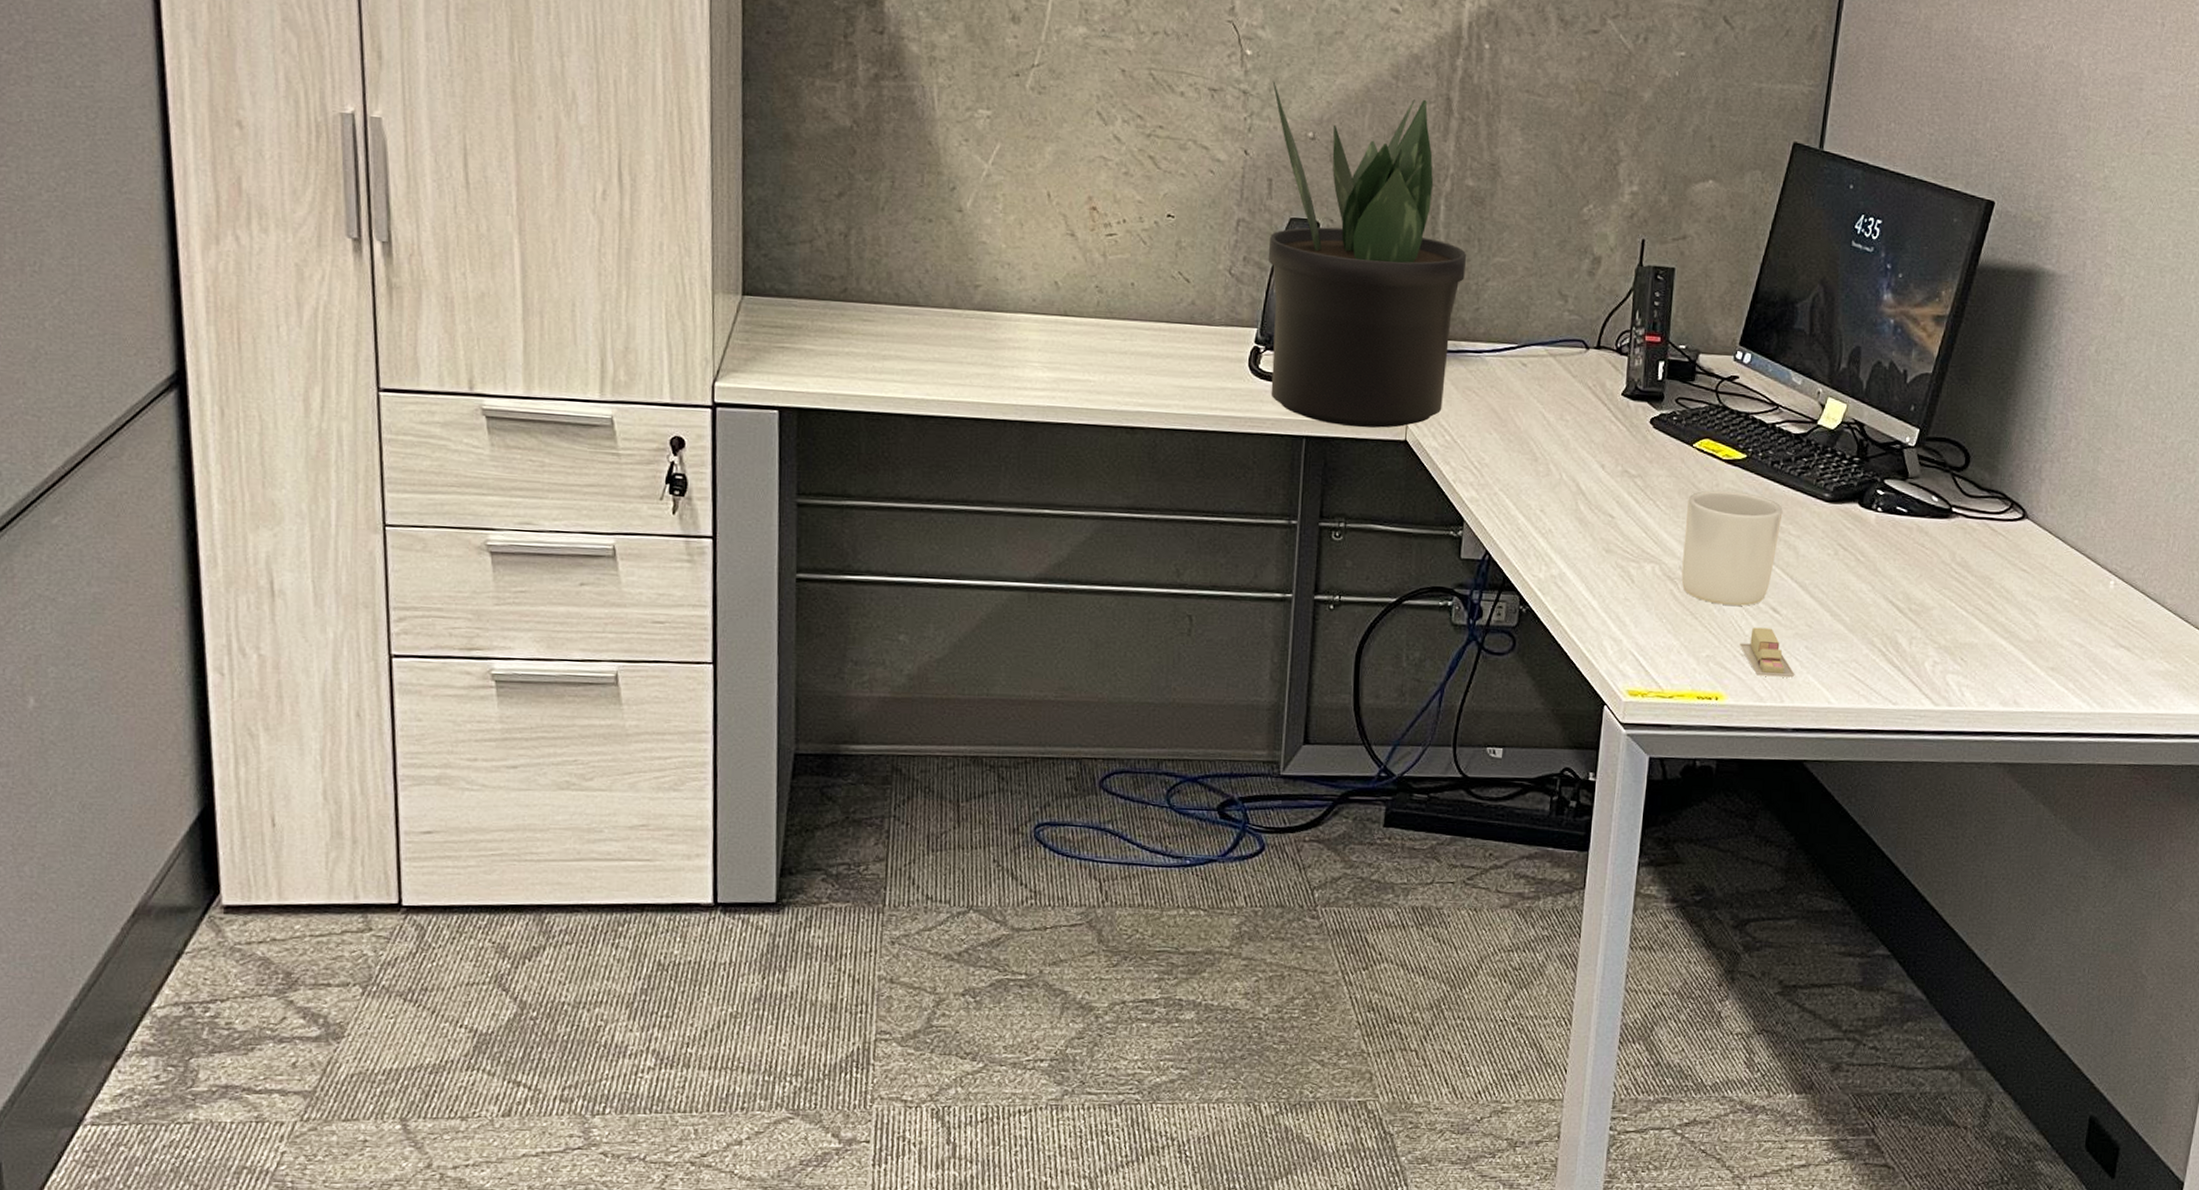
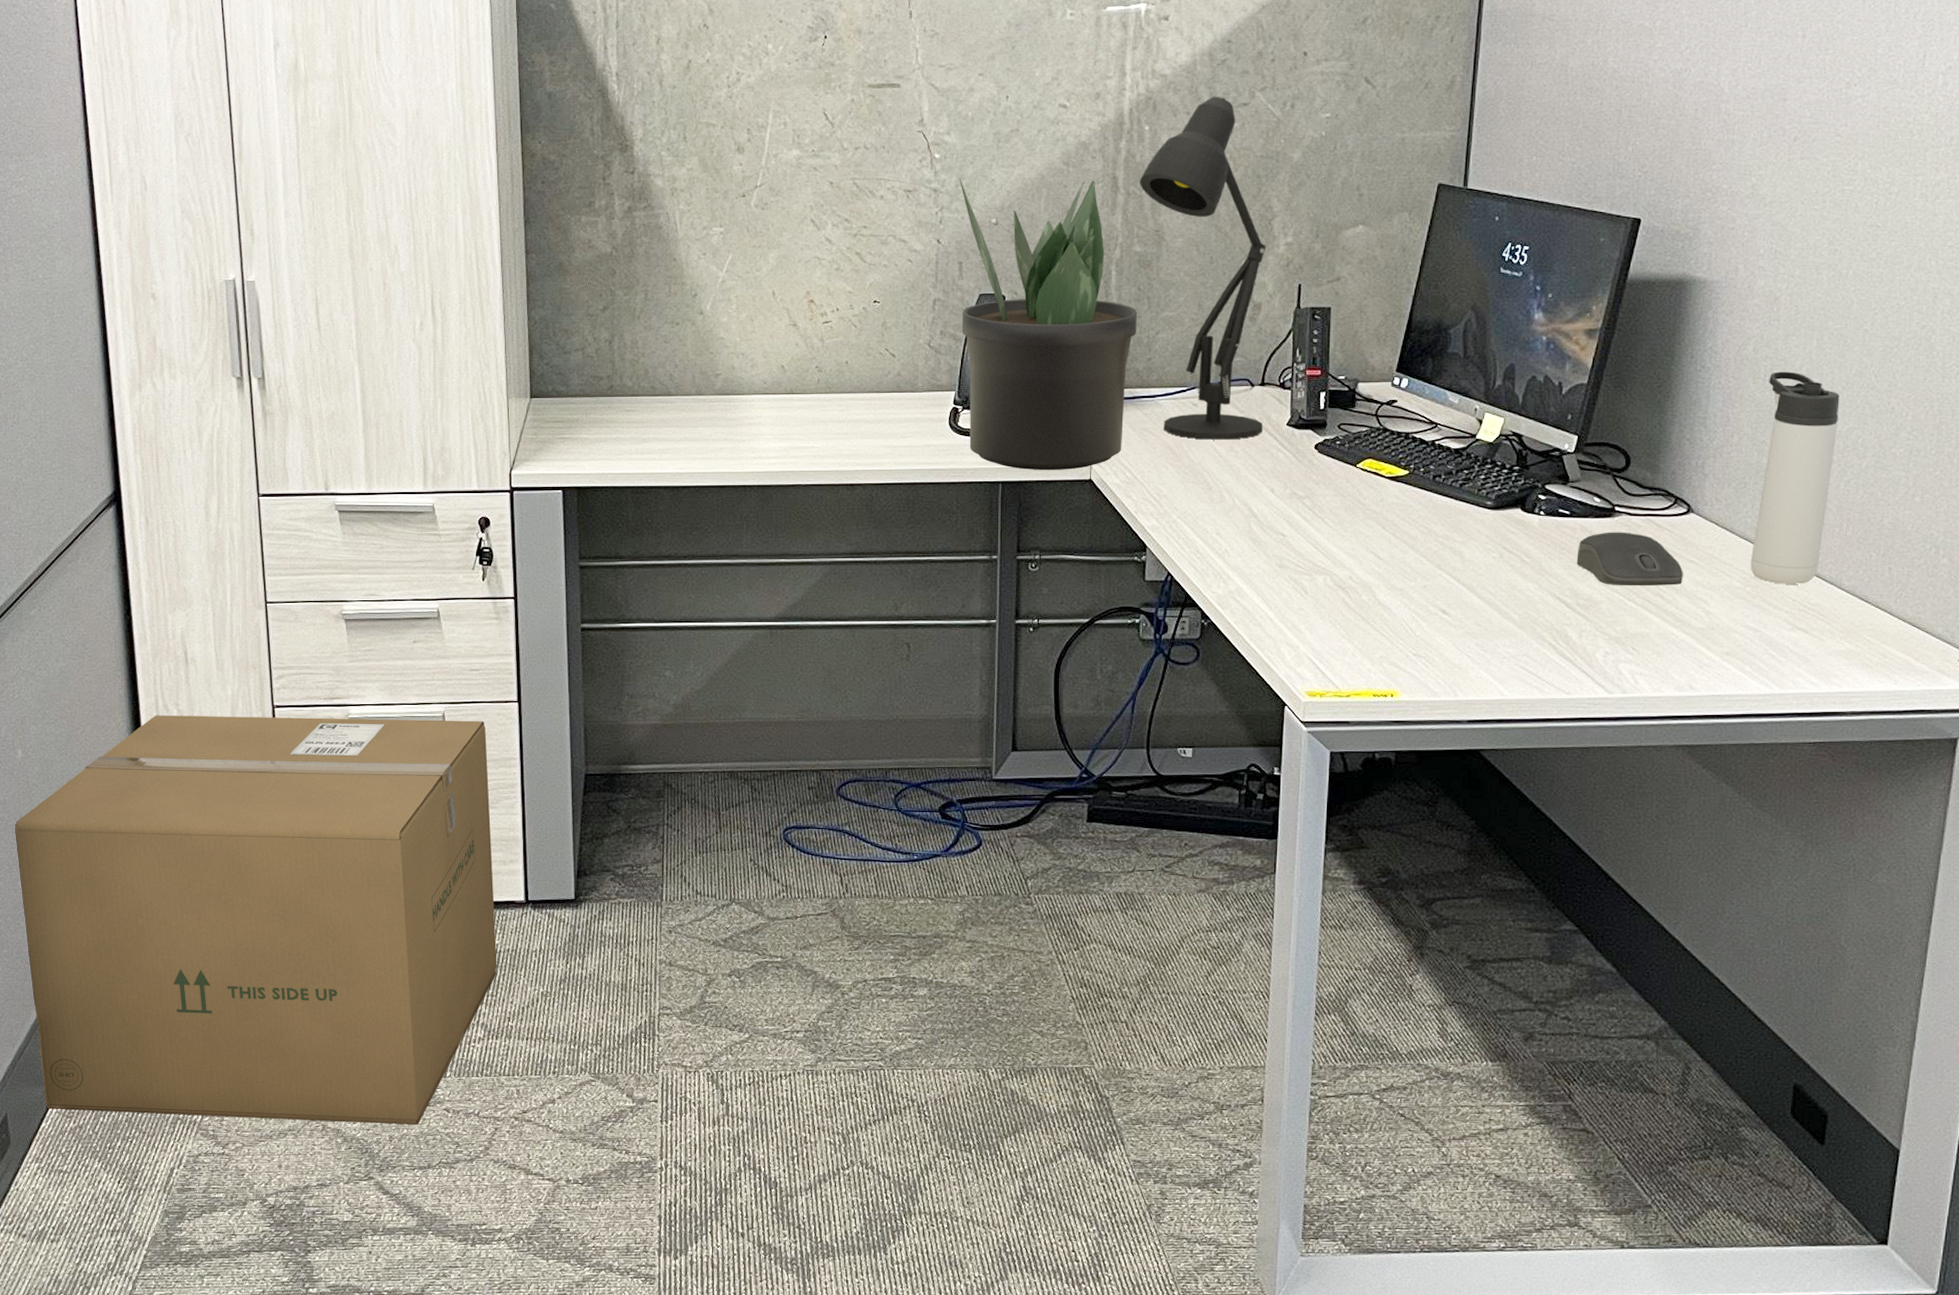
box: none [22,660,675,1172] -> present [15,715,497,1125]
desk lamp: none [1475,18,1610,407] -> present [1139,96,1266,440]
mug: present [1681,490,1783,606] -> none [1352,505,1447,609]
sticky notes: present [1740,627,1795,678] -> none [1412,628,1467,673]
computer mouse: none [1911,533,2015,595] -> present [1576,532,1683,586]
thermos bottle: none [2079,376,2175,600] -> present [1750,371,1840,584]

